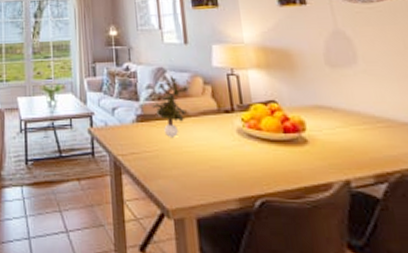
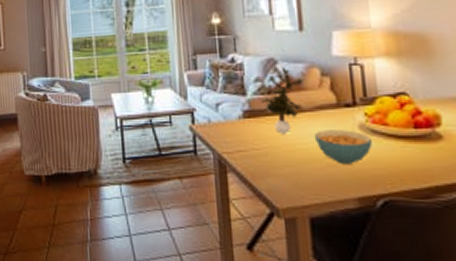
cereal bowl: none [198,134,249,166] -> present [314,130,372,164]

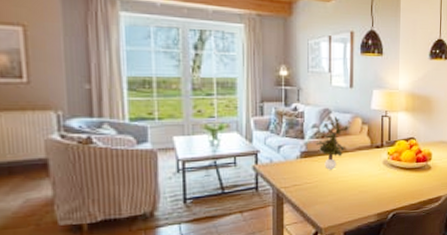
cereal bowl: present [314,130,372,164] -> none [352,165,390,190]

